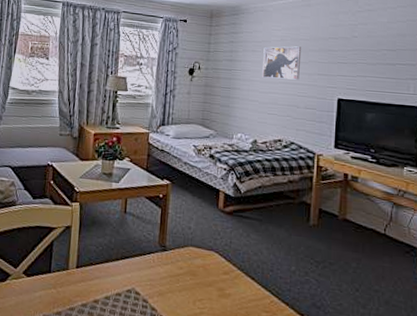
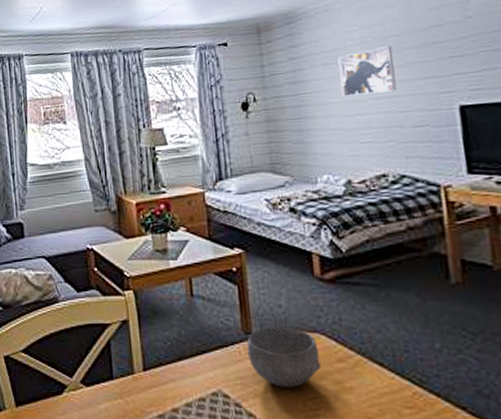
bowl: none [159,242,212,291] -> present [247,326,321,388]

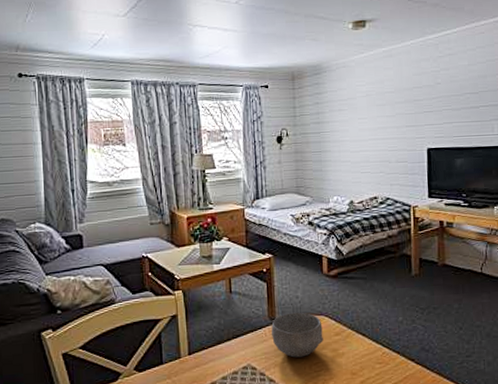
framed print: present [338,46,397,97] -> none [350,100,388,136]

